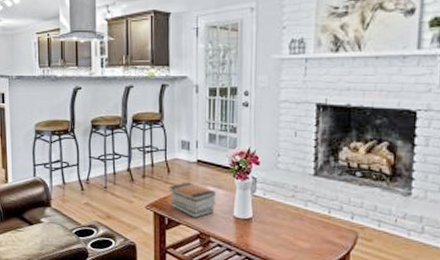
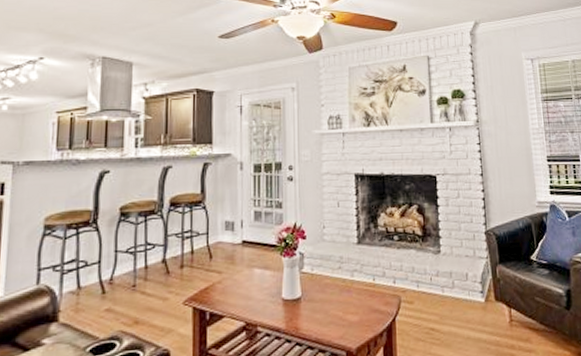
book stack: present [169,182,216,219] -> none [211,266,263,308]

